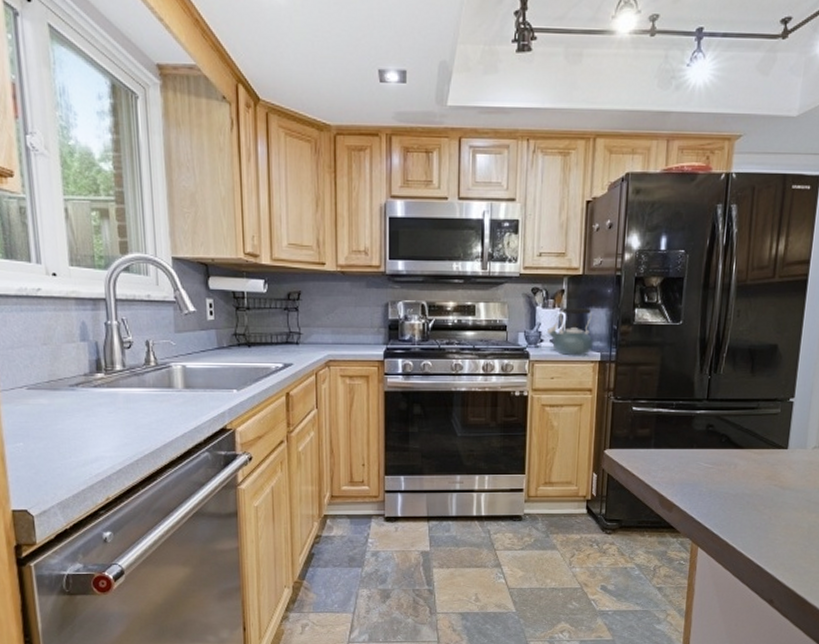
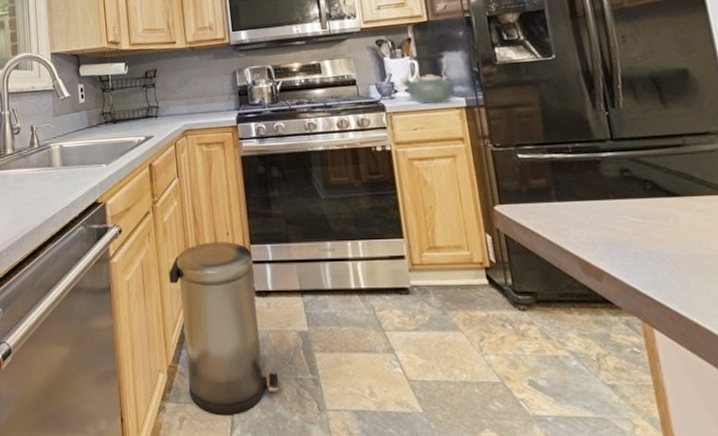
pedal bin: none [301,472,398,621] -> present [169,242,280,415]

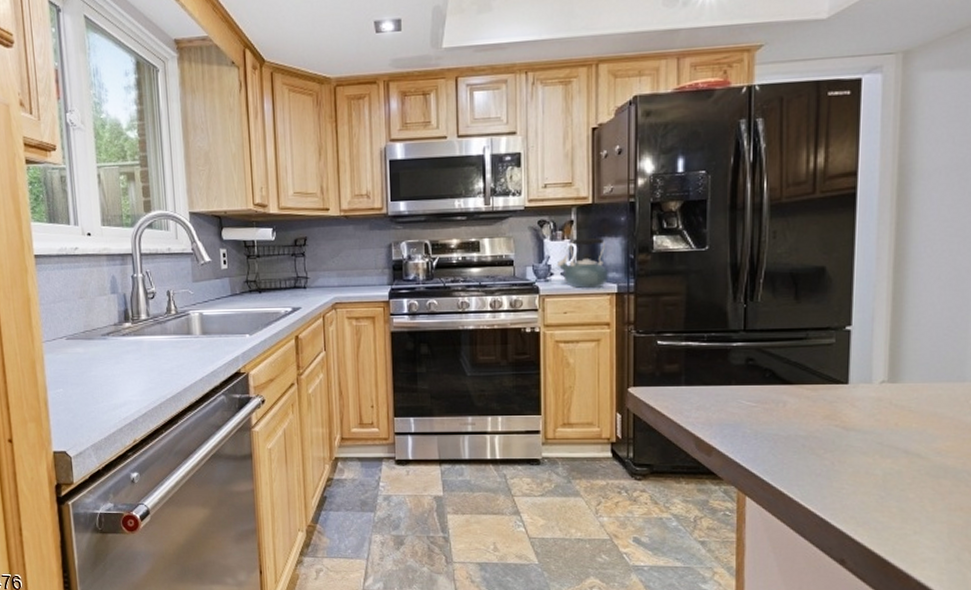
pedal bin: present [169,242,280,415] -> none [312,414,412,568]

